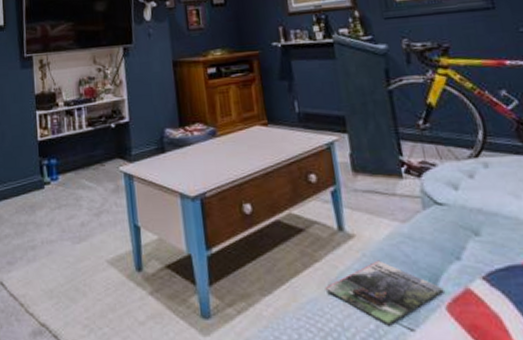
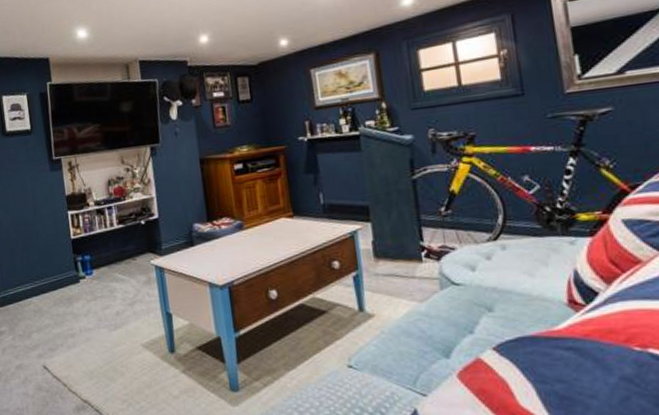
magazine: present [324,260,444,326] -> none [345,336,456,392]

